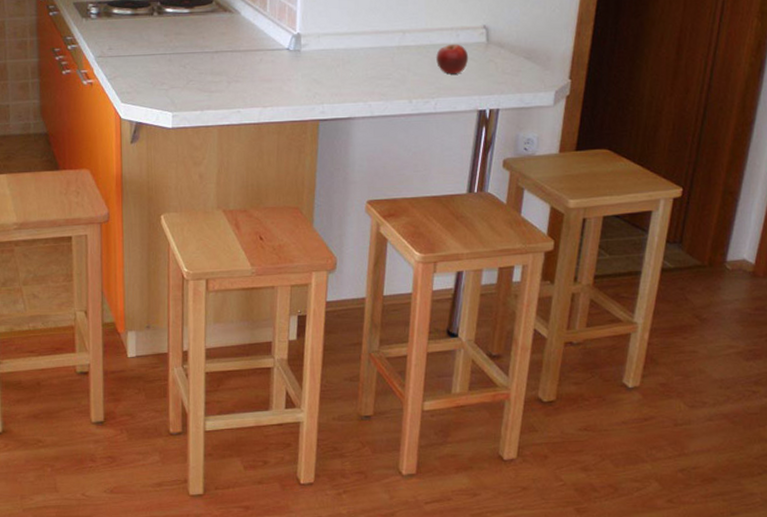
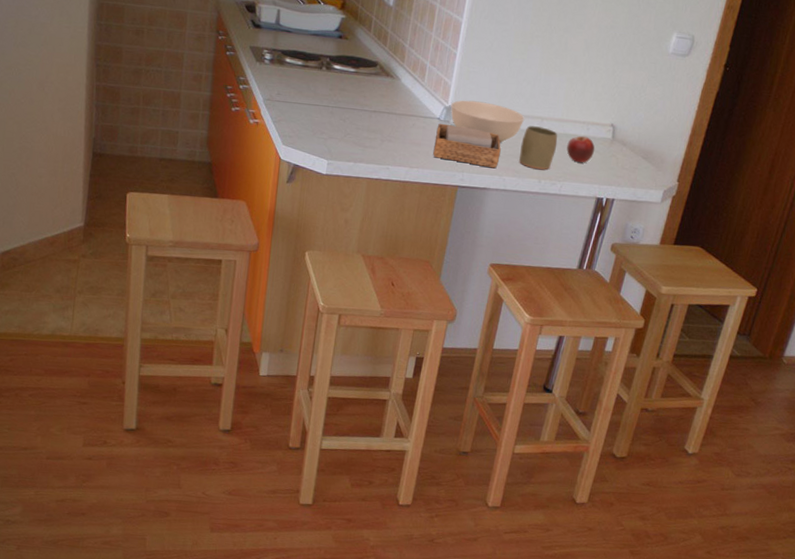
napkin holder: none [286,53,362,95] -> present [433,123,501,169]
bowl: none [299,23,384,66] -> present [450,100,525,144]
mug: none [384,41,425,89] -> present [519,125,558,170]

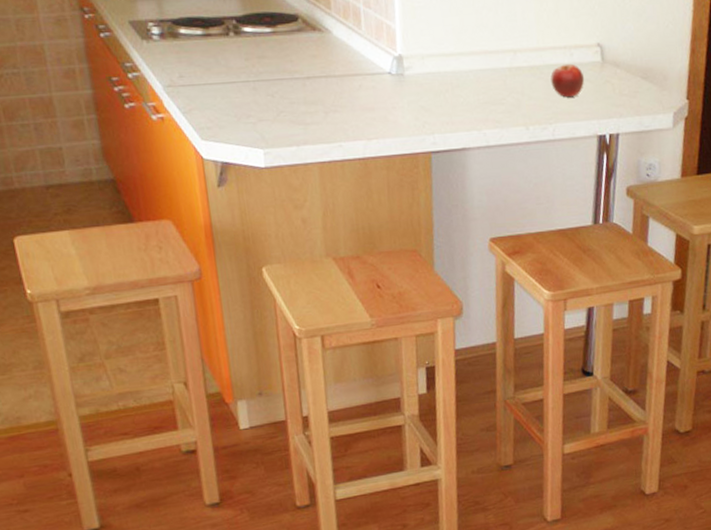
napkin holder: present [433,123,501,169] -> none [389,77,474,123]
bowl: present [450,100,525,144] -> none [400,42,494,91]
mug: present [519,125,558,170] -> none [495,61,539,114]

